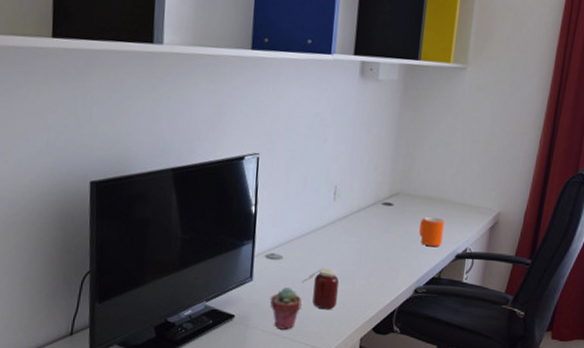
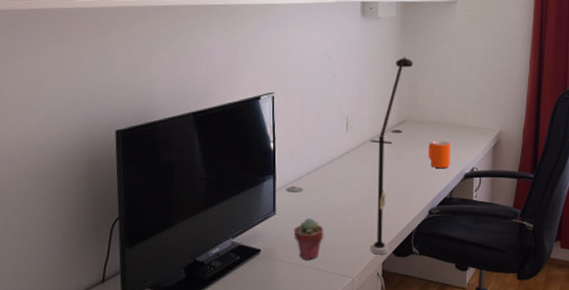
jar: present [302,267,339,310] -> none [323,196,357,237]
desk lamp: none [349,124,412,331] -> present [370,57,413,255]

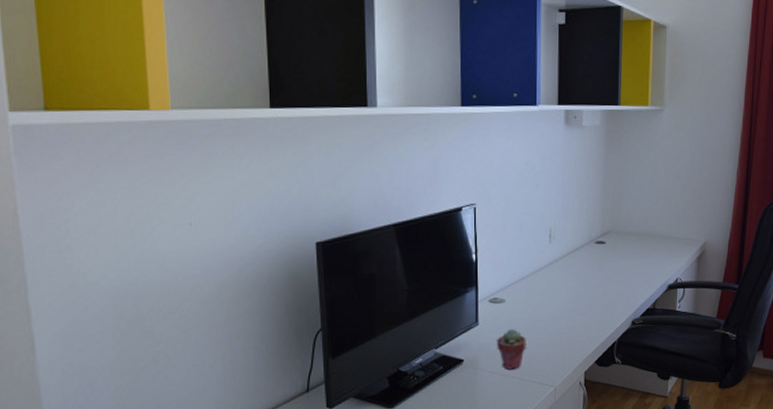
desk lamp: present [370,57,413,255] -> none [573,166,617,364]
mug: present [428,140,450,169] -> none [632,251,654,280]

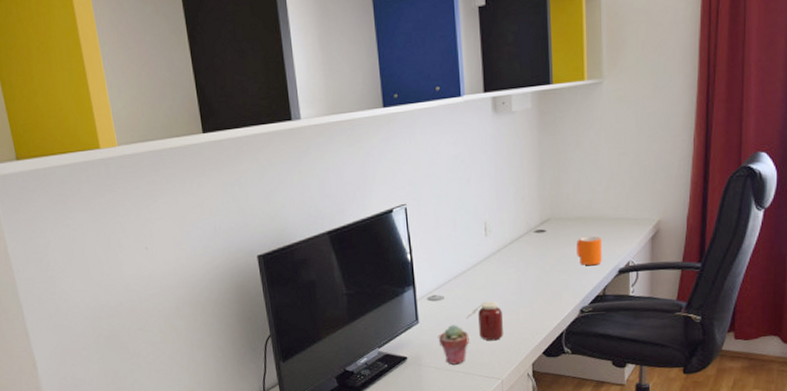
jar: none [526,307,560,348] -> present [467,301,503,341]
mug: none [632,251,654,280] -> present [576,236,602,266]

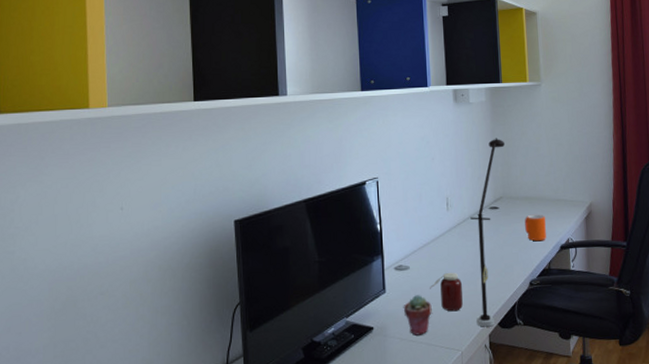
desk lamp: none [512,151,554,356] -> present [470,138,505,327]

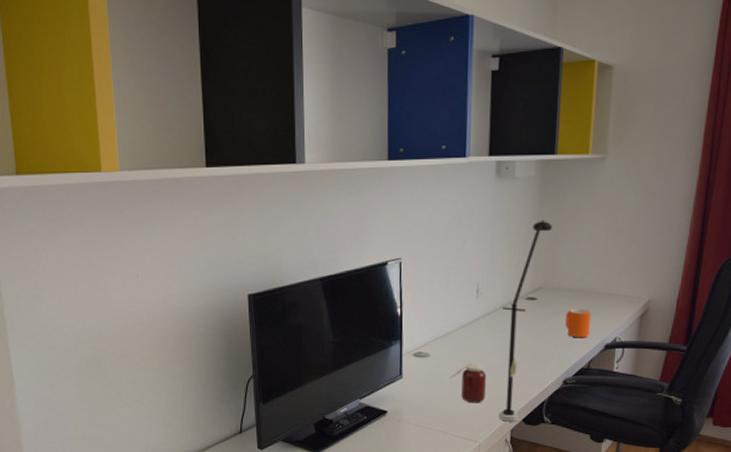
potted succulent: present [403,295,432,336] -> none [420,383,451,423]

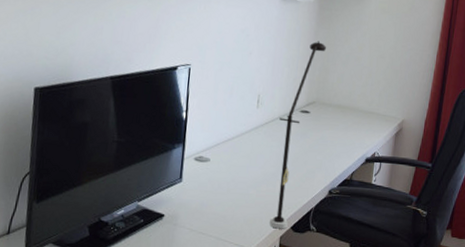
jar: present [450,363,486,403] -> none [228,169,261,210]
mug: present [565,308,591,338] -> none [333,123,355,152]

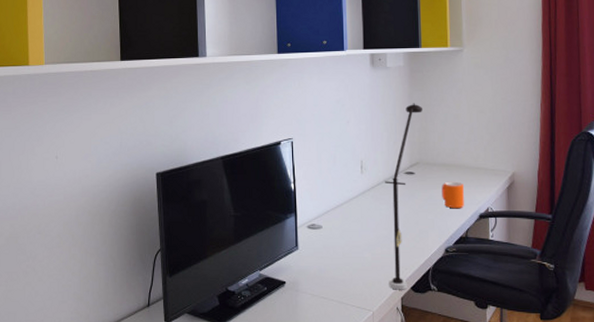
mug: none [333,123,355,152] -> present [442,181,464,209]

